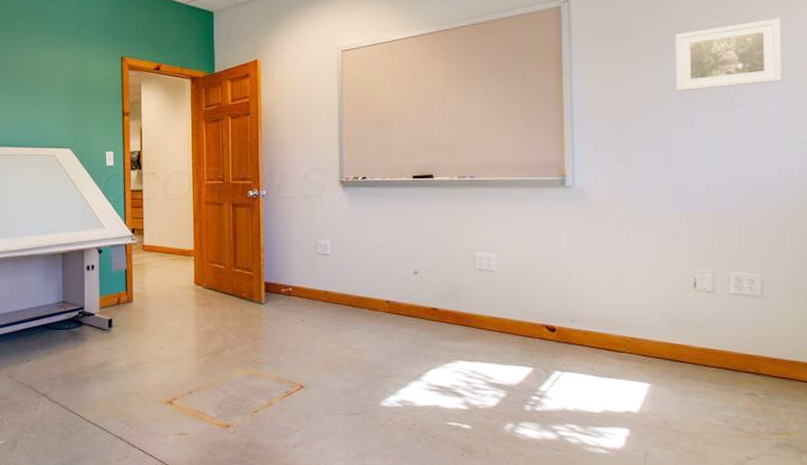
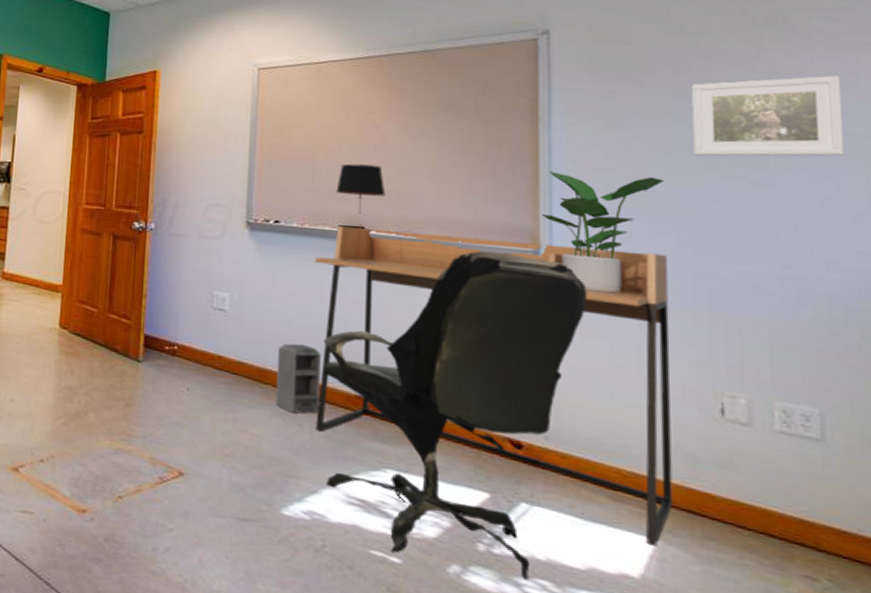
speaker: none [370,273,405,328] -> present [275,343,321,414]
desk: none [395,171,661,388] -> present [314,225,673,546]
office chair: none [405,184,600,426] -> present [323,251,588,580]
table lamp: none [409,123,448,204] -> present [336,163,386,265]
potted plant: none [565,111,655,207] -> present [541,171,665,295]

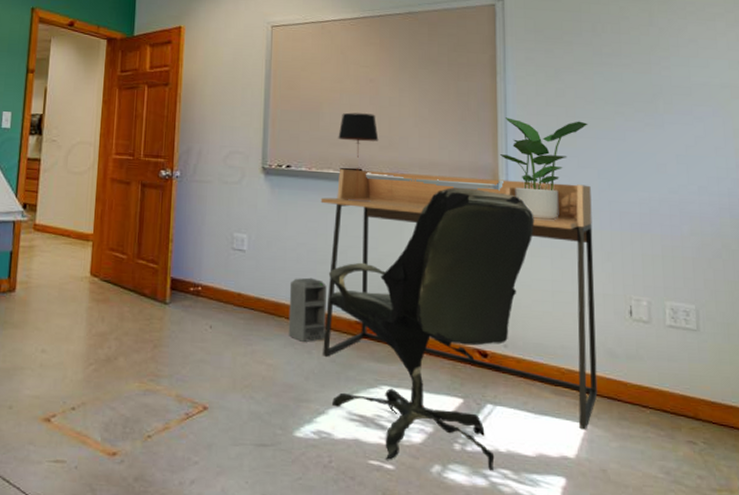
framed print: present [691,75,844,157] -> none [606,38,708,104]

